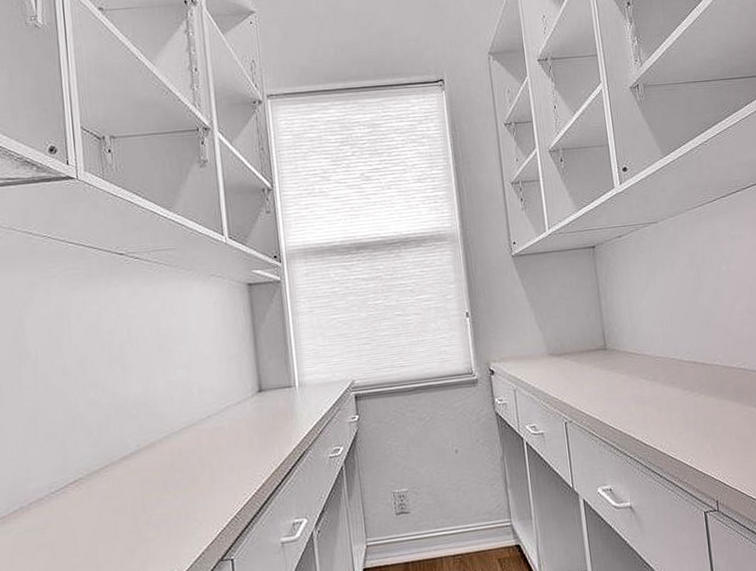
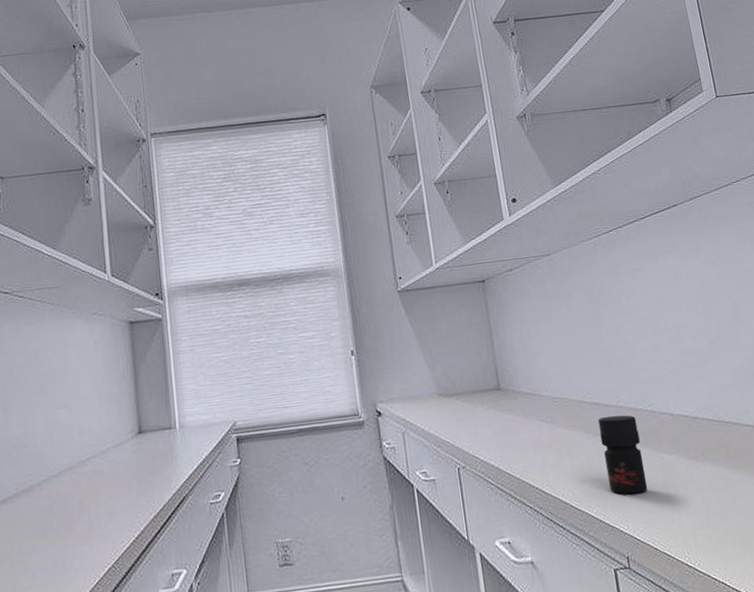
jar: none [695,372,738,445] -> present [597,415,648,495]

